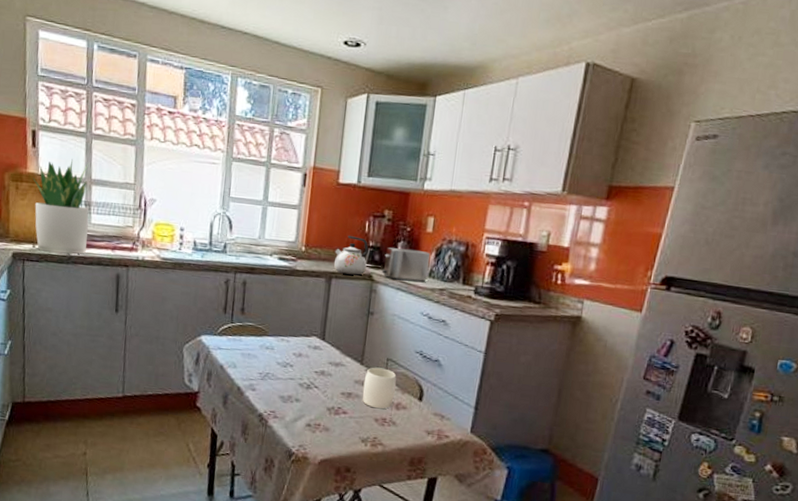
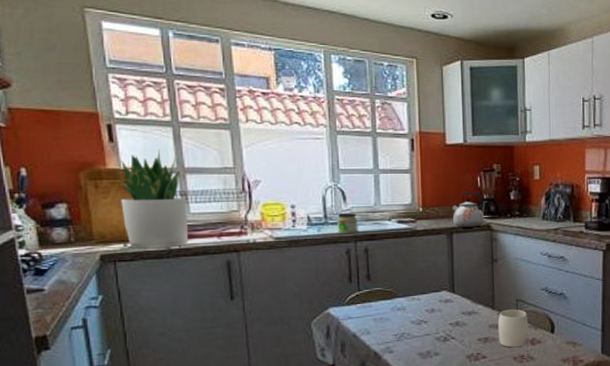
jar: none [220,242,241,265] -> present [337,213,358,234]
toaster: present [381,247,431,282] -> none [499,197,541,226]

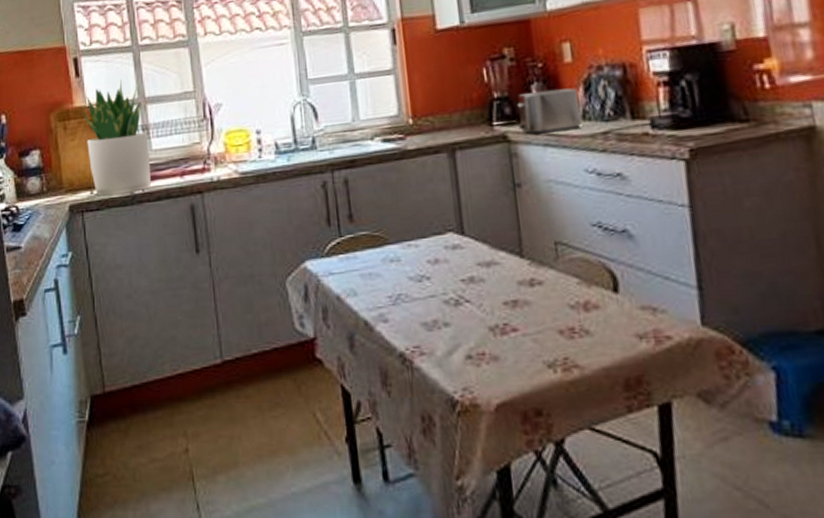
jar: present [337,213,358,234] -> none [308,134,335,163]
kettle: present [452,192,484,229] -> none [451,90,498,142]
mug: present [498,309,529,348] -> none [529,256,578,316]
toaster: none [499,197,541,226] -> present [517,88,581,134]

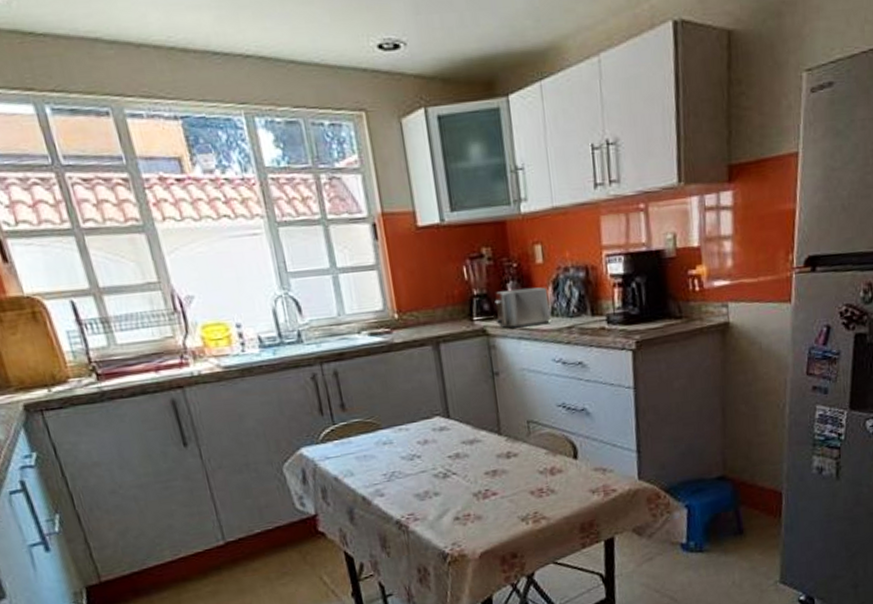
planter: present [81,79,151,197] -> none [18,267,122,395]

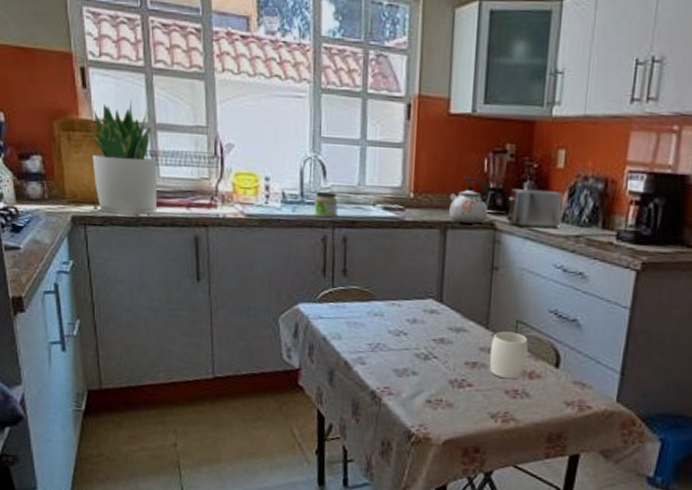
planter: none [18,267,122,395] -> present [87,100,158,215]
jar: none [294,328,323,356] -> present [314,192,338,219]
kettle: none [434,287,478,336] -> present [448,177,489,225]
mug: none [506,433,546,481] -> present [489,331,529,380]

